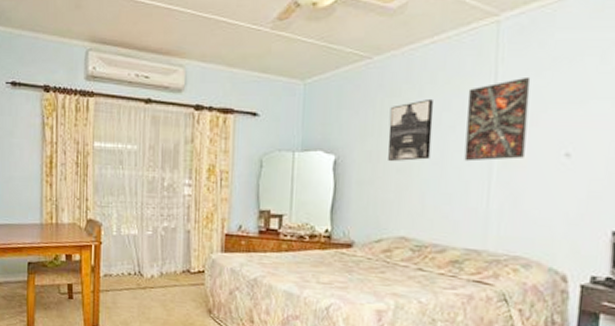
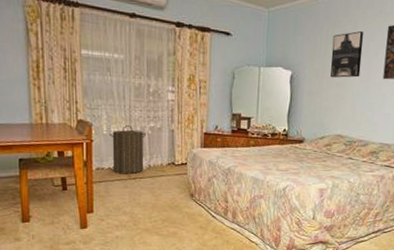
laundry hamper: none [119,225,158,283] -> present [110,125,146,175]

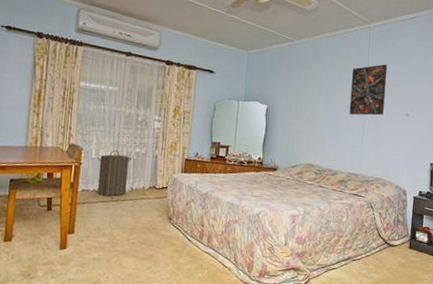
wall art: present [330,31,364,78] -> none [302,72,332,113]

